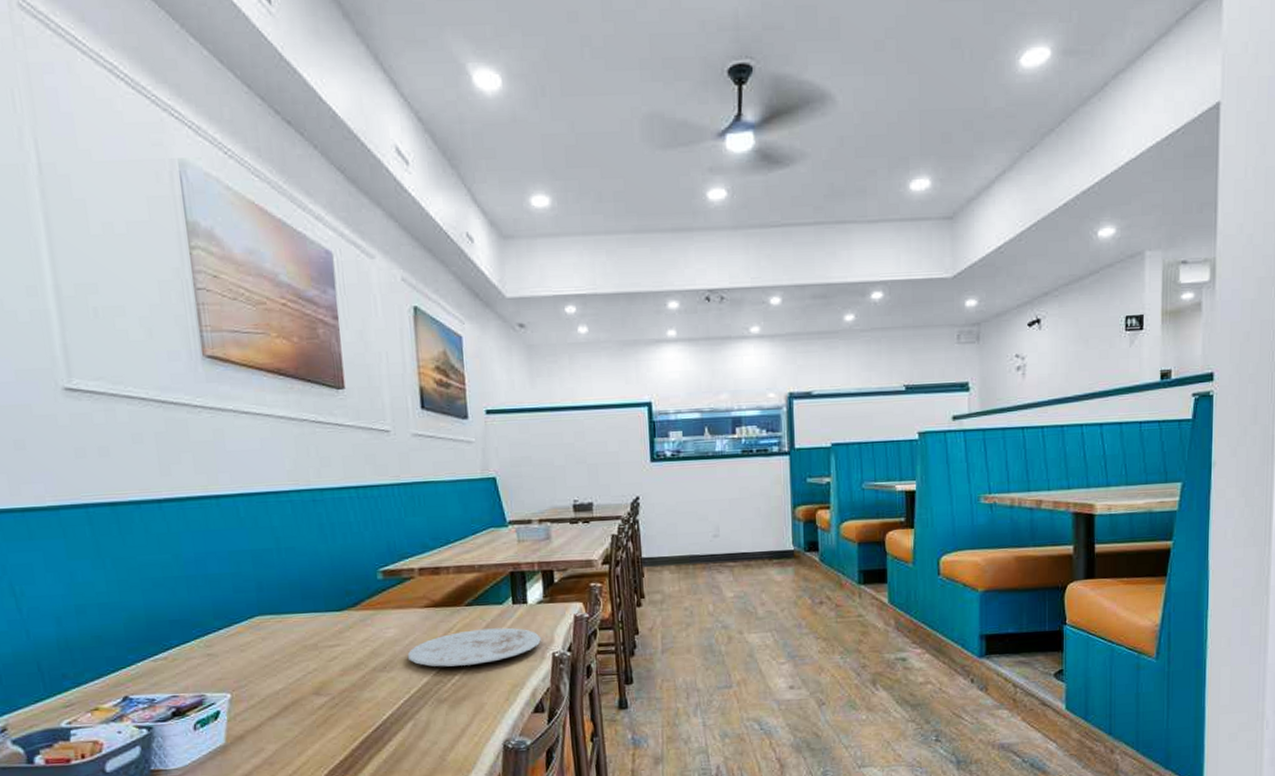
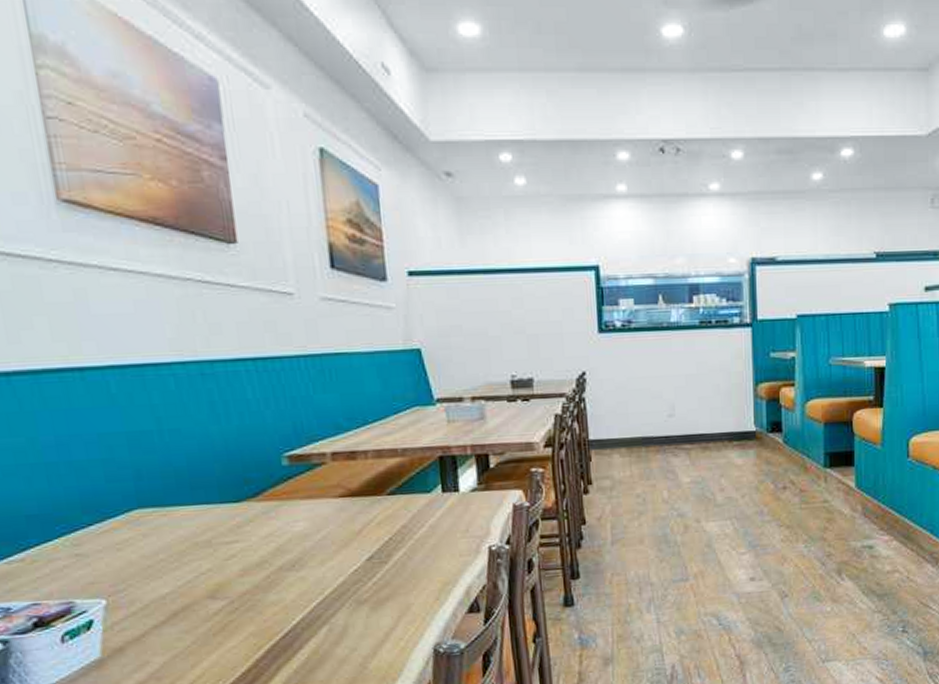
plate: present [407,627,541,667] -> none [319,519,475,564]

